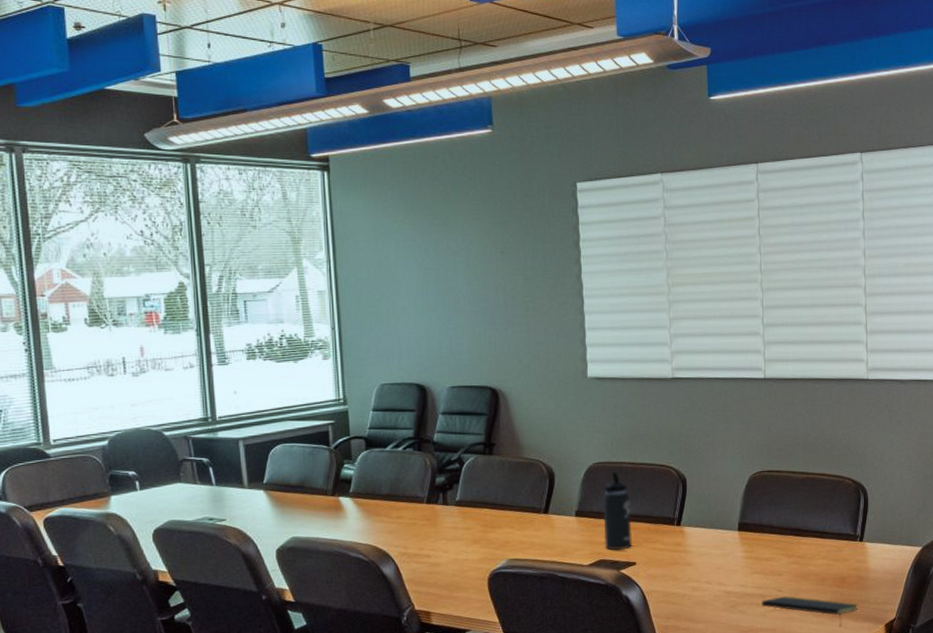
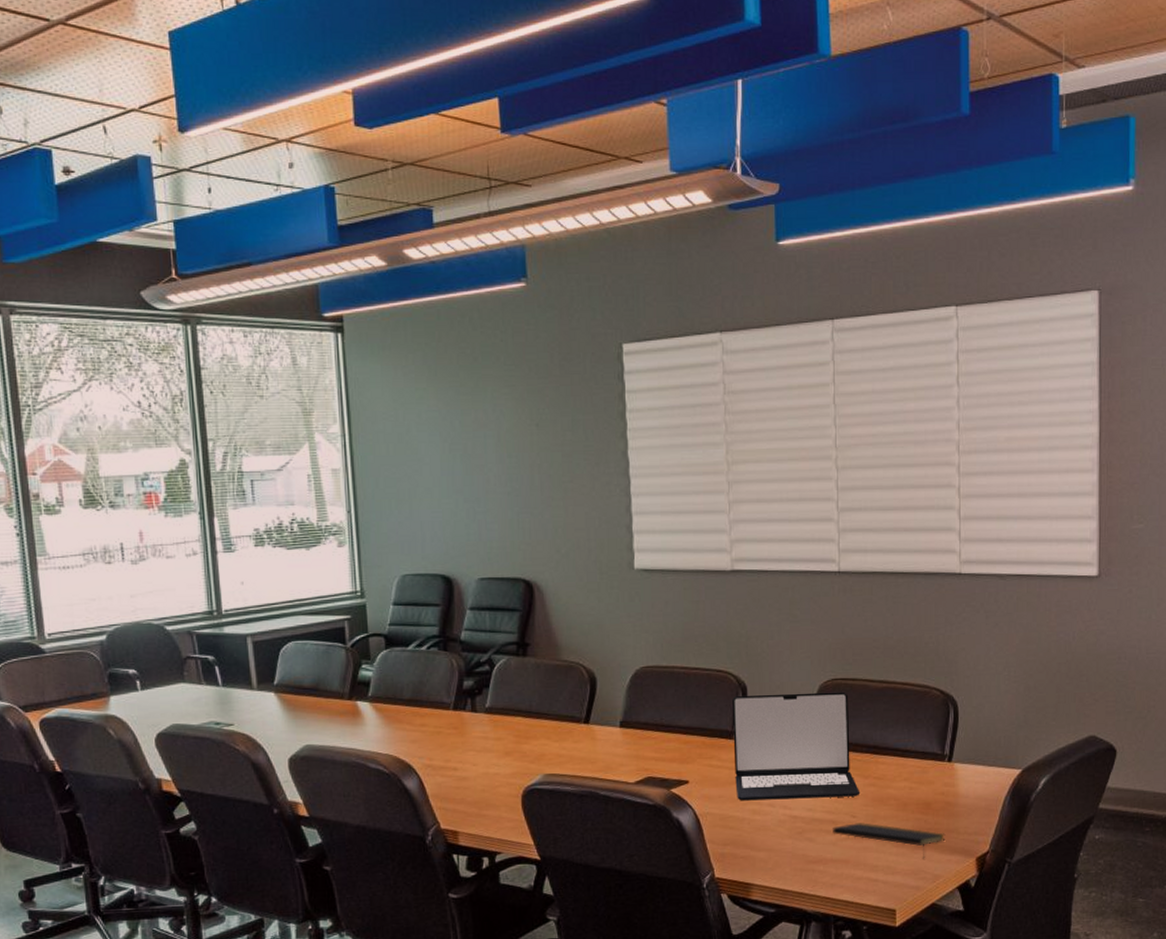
thermos bottle: present [603,472,633,551] -> none [651,678,685,767]
laptop: none [674,482,784,579] -> present [733,691,859,801]

